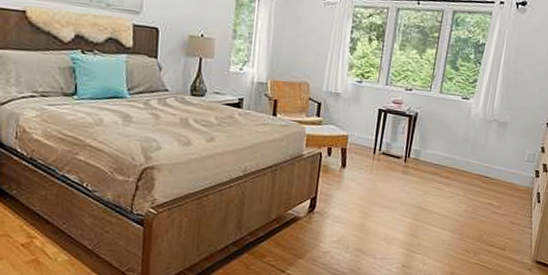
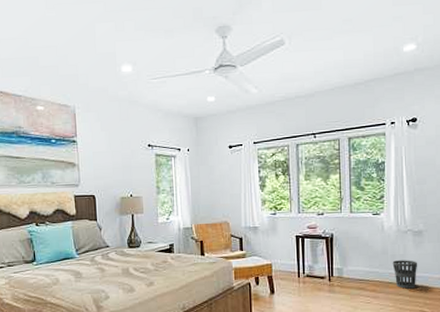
wastebasket: none [470,149,497,180] -> present [392,260,418,289]

